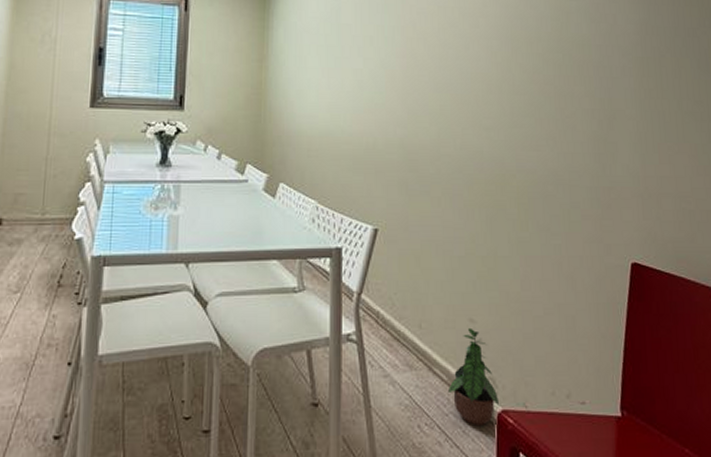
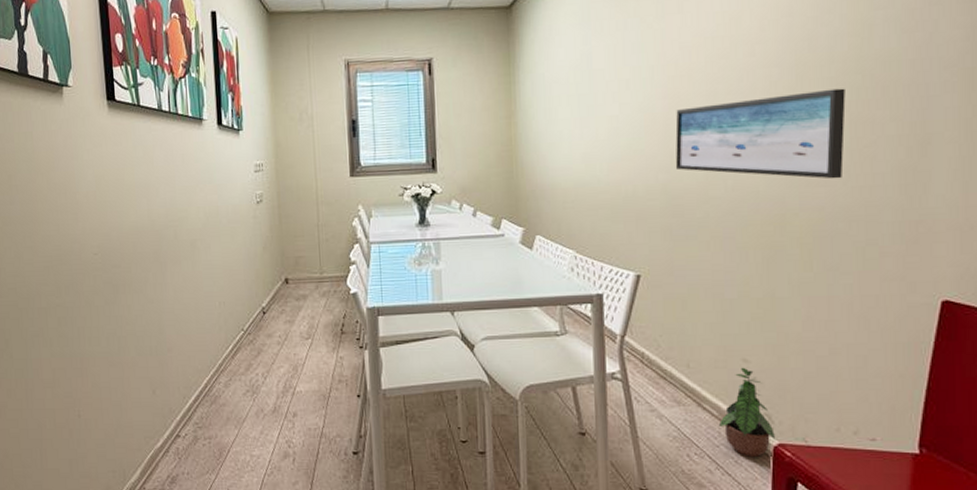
wall art: none [411,63,551,145] -> present [675,88,846,179]

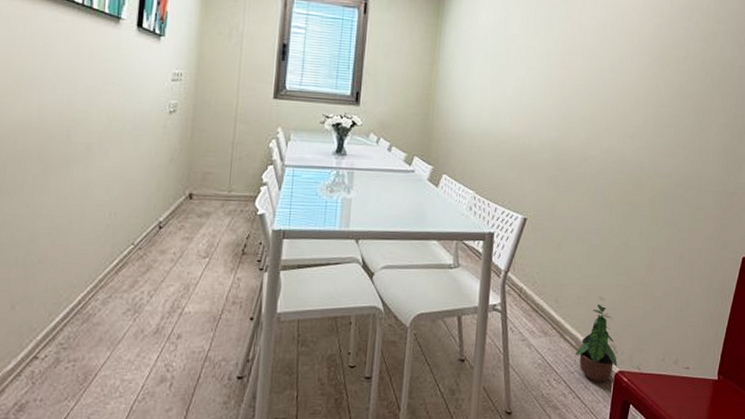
wall art: present [675,88,846,179] -> none [564,78,694,153]

